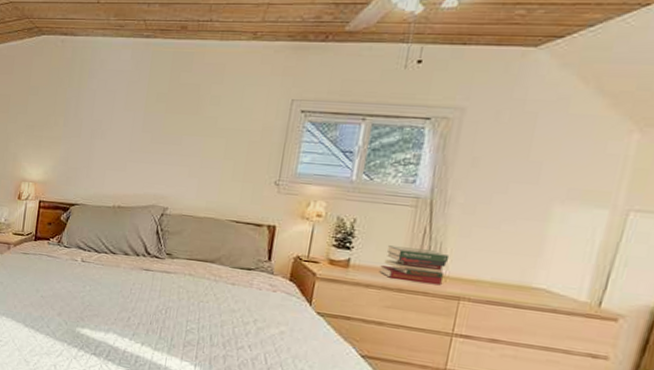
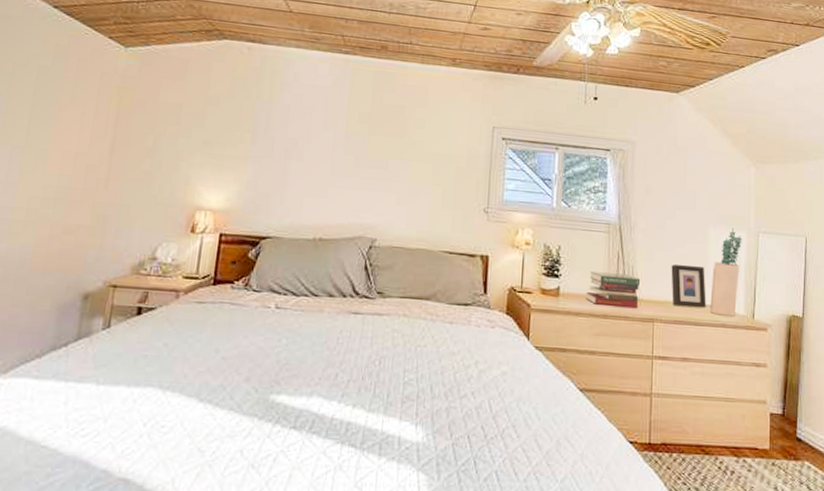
picture frame: none [487,243,538,291] -> present [671,265,706,309]
vase: none [537,205,602,303] -> present [710,228,742,318]

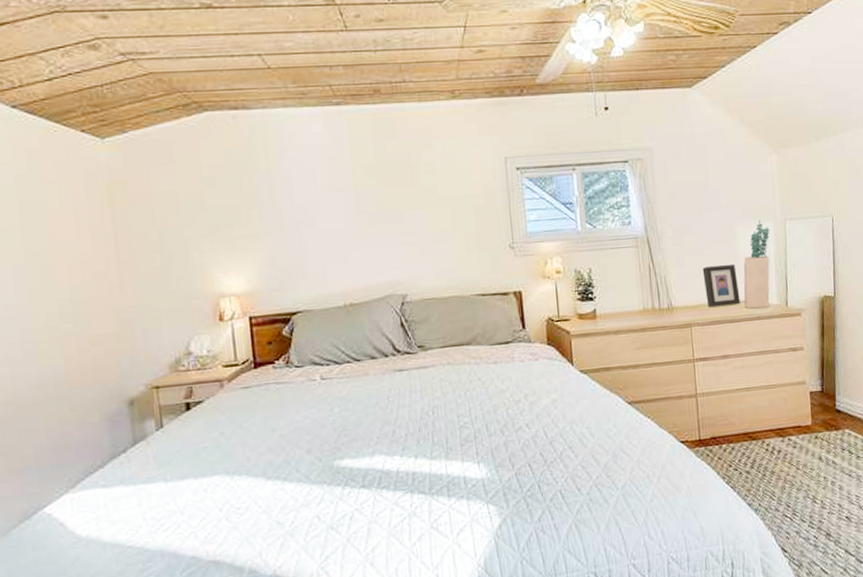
books: present [586,272,641,309] -> none [622,285,674,320]

